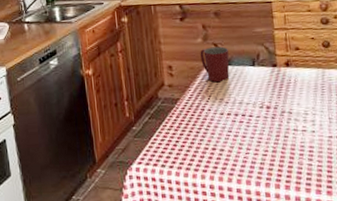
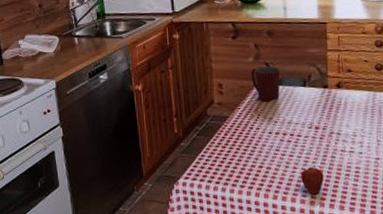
fruit: none [254,147,278,176] -> present [301,166,324,195]

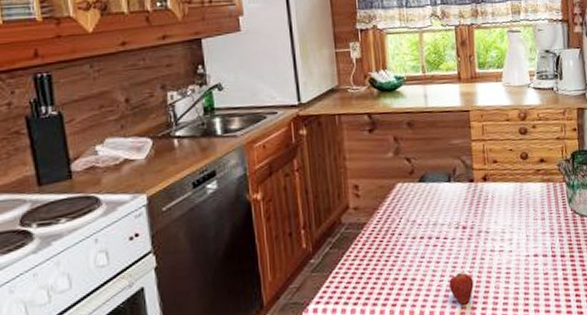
mug: present [251,66,280,102] -> none [390,161,423,203]

